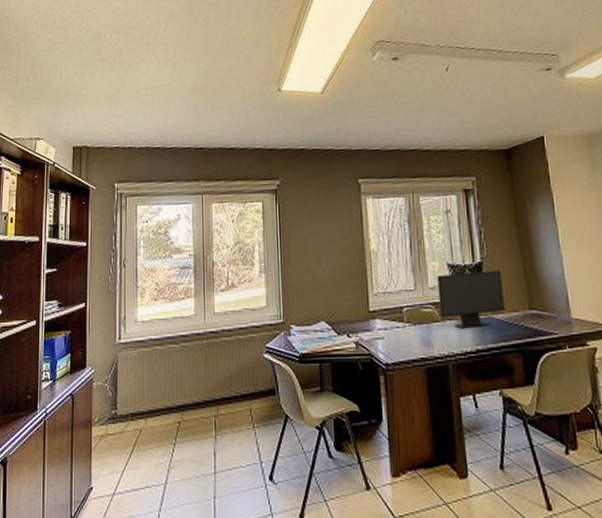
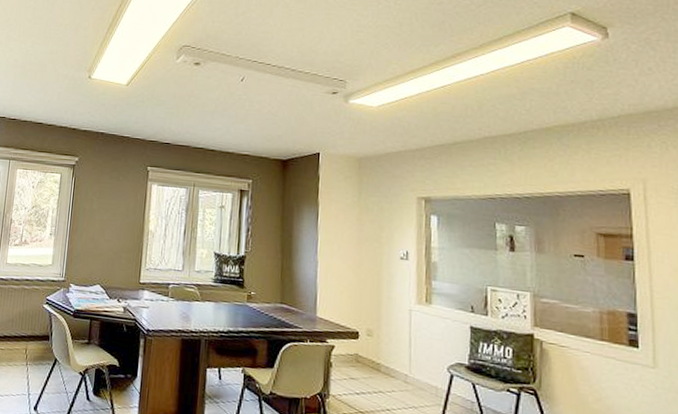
computer monitor: present [437,271,505,329] -> none [201,261,261,312]

